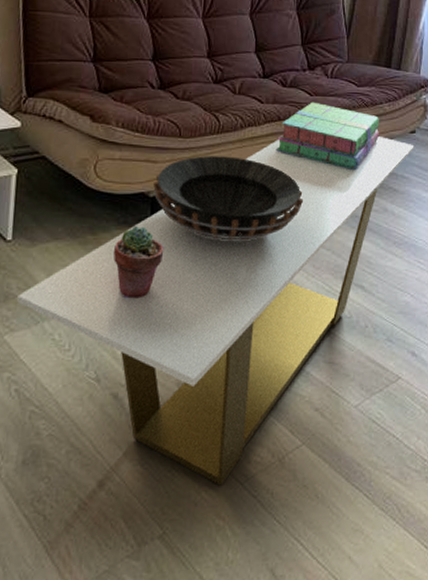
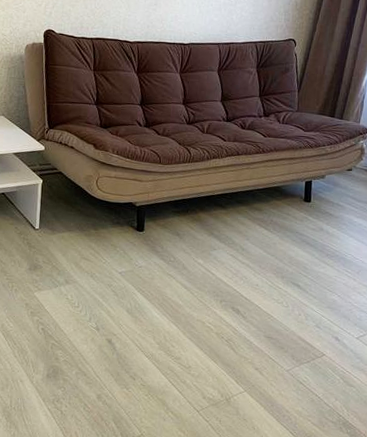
coffee table: present [17,137,414,486] -> none [43,170,350,410]
potted succulent: present [114,226,164,299] -> none [109,226,146,277]
decorative bowl: present [153,156,304,242] -> none [139,178,255,244]
stack of books: present [275,102,380,170] -> none [234,142,321,196]

